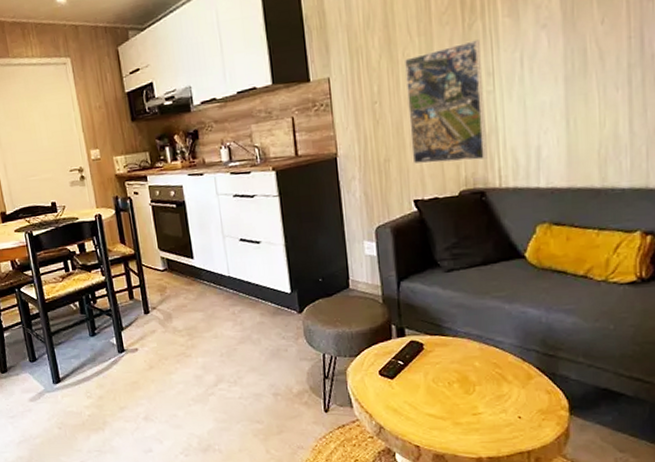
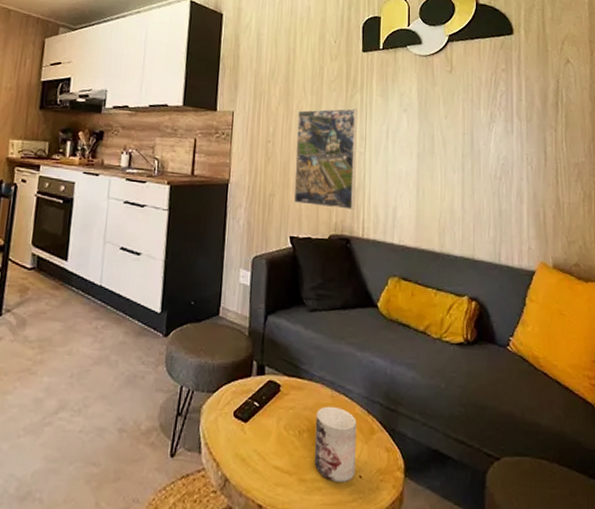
mug: none [465,358,514,423] -> present [314,406,357,482]

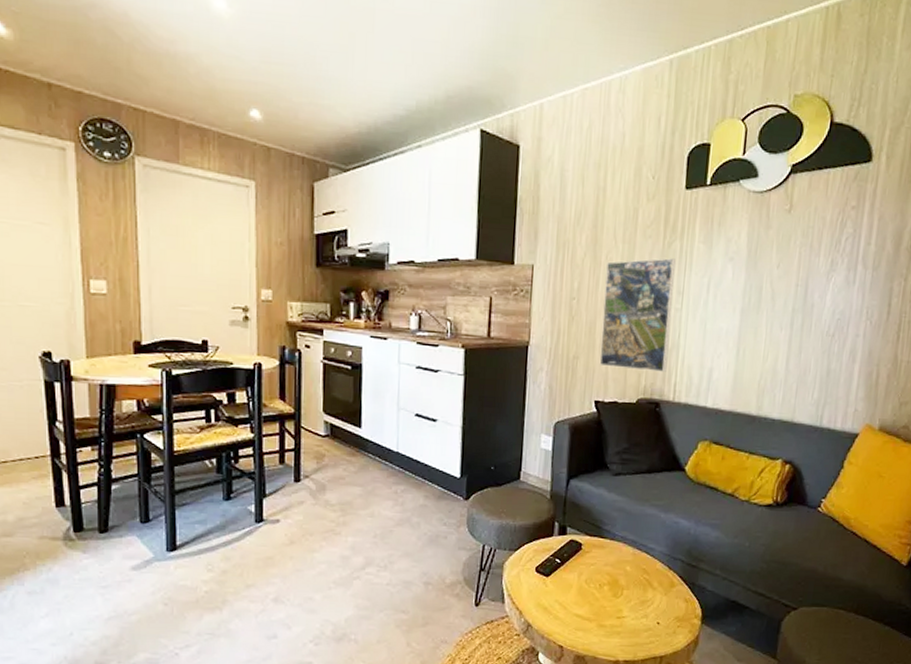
mug: present [314,406,357,482] -> none [613,562,657,628]

